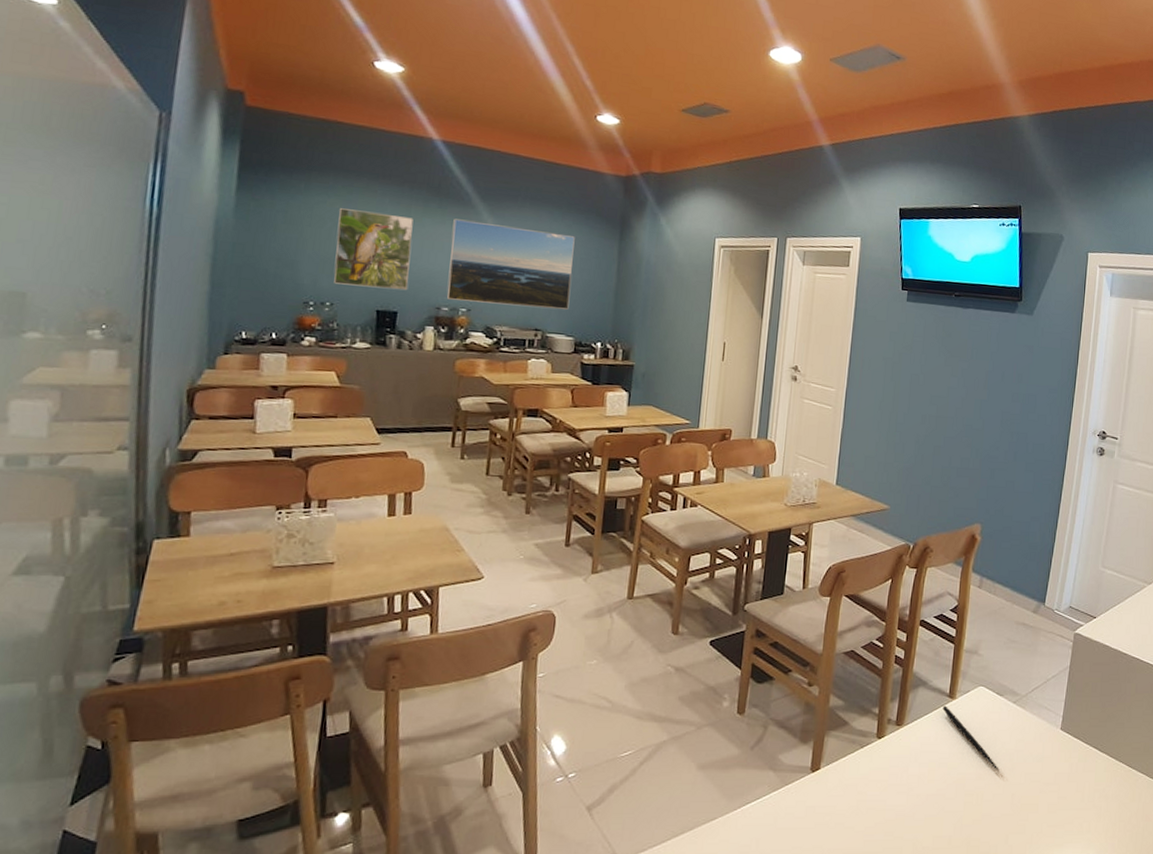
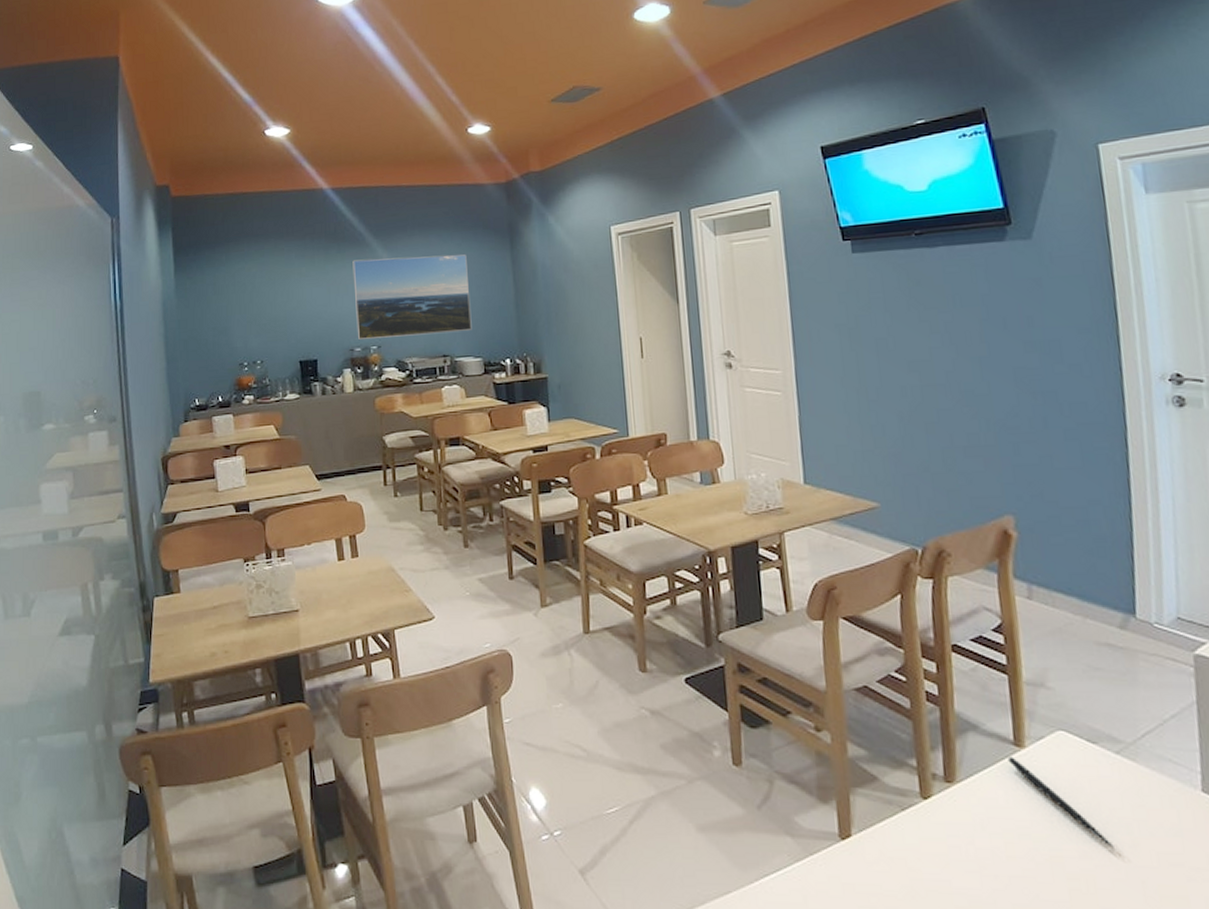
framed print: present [334,208,414,291] -> none [256,267,323,342]

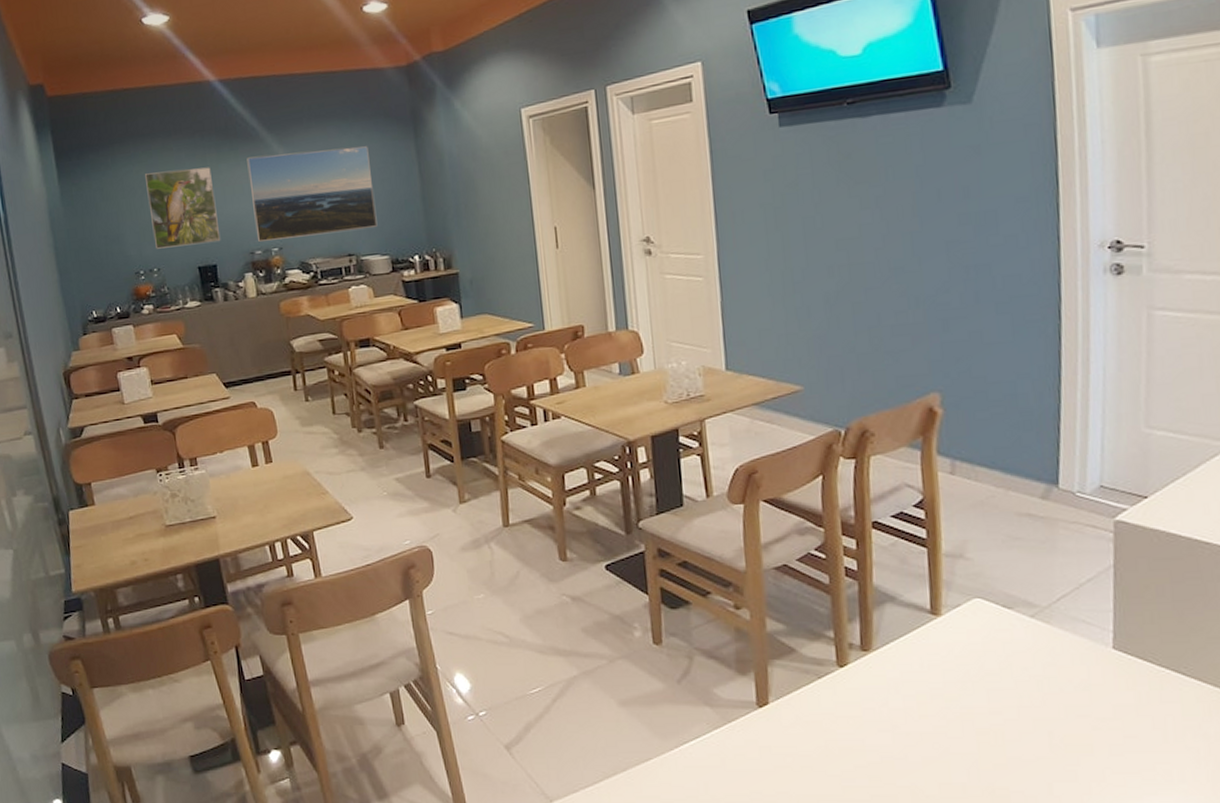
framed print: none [256,267,323,342] -> present [145,167,221,249]
pen: present [1007,756,1114,848] -> none [923,624,1024,704]

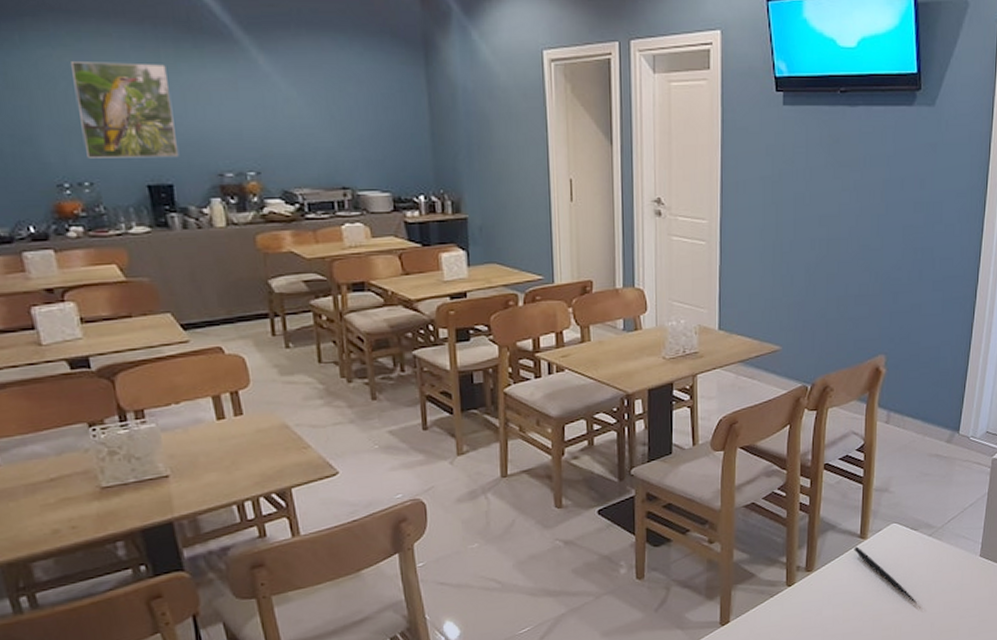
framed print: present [247,146,378,242] -> none [215,60,378,162]
pen: none [923,624,1024,704] -> present [854,546,917,604]

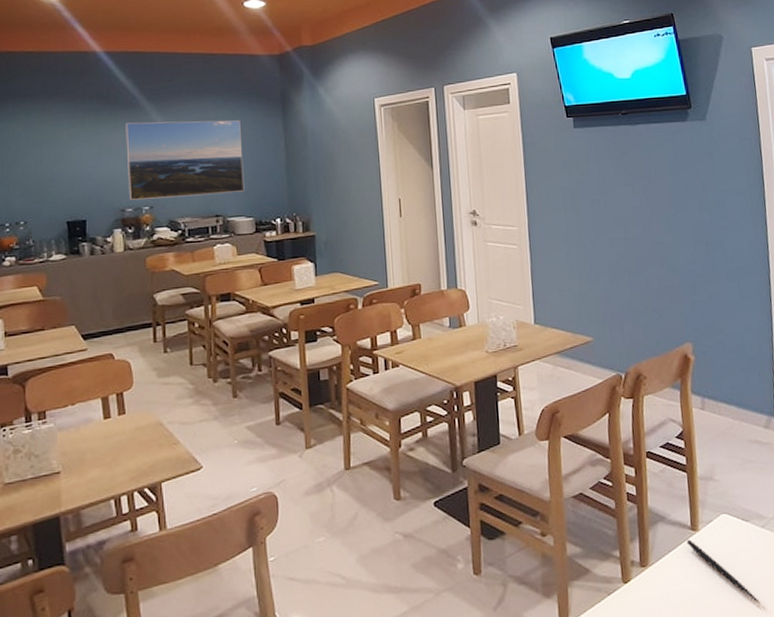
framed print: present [71,62,179,158] -> none [21,129,93,203]
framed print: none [215,60,378,162] -> present [125,120,245,200]

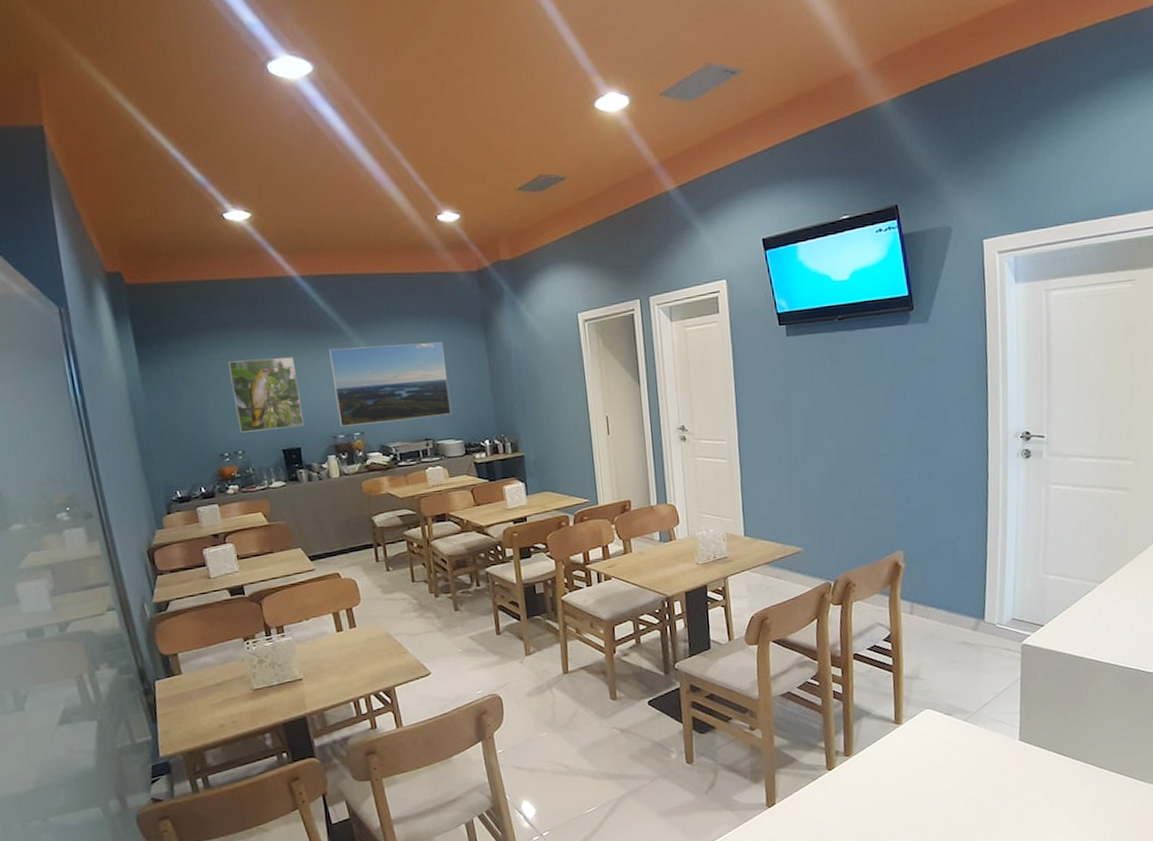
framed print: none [21,129,93,203] -> present [228,357,305,433]
pen: present [686,539,760,604] -> none [890,732,959,787]

